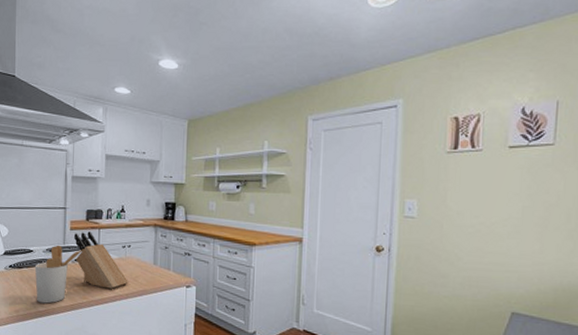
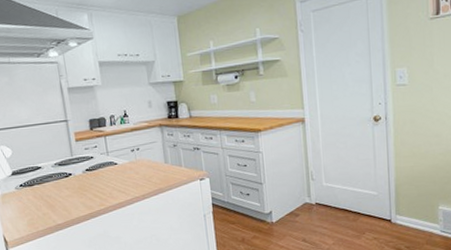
utensil holder: present [34,245,85,304] -> none [46,158,94,216]
knife block: present [74,231,128,289] -> none [80,140,143,193]

